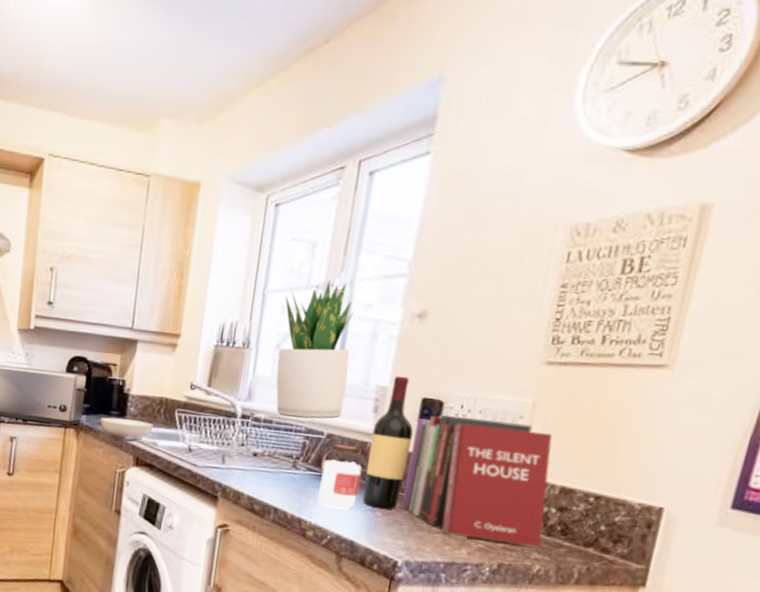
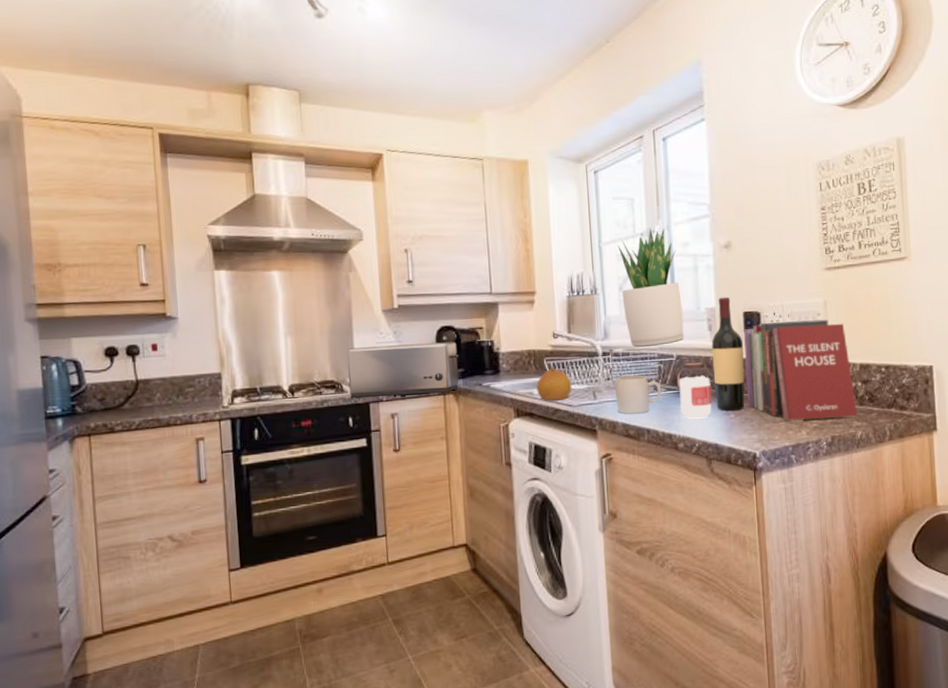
bowl: present [99,417,154,443] -> none [476,375,527,398]
fruit: none [161,421,201,459] -> present [536,368,572,402]
mug: none [245,444,301,490] -> present [615,375,661,415]

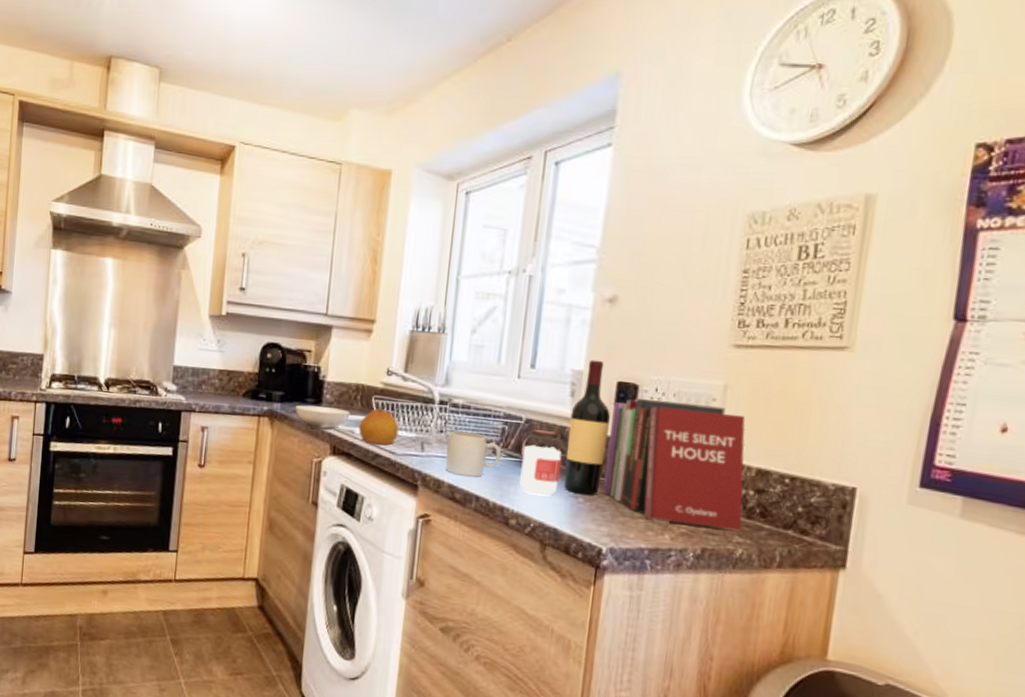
toaster: present [346,341,459,399] -> none [163,350,281,416]
bowl: none [476,375,527,398] -> present [295,405,350,431]
planter: present [618,228,684,347] -> none [472,266,548,404]

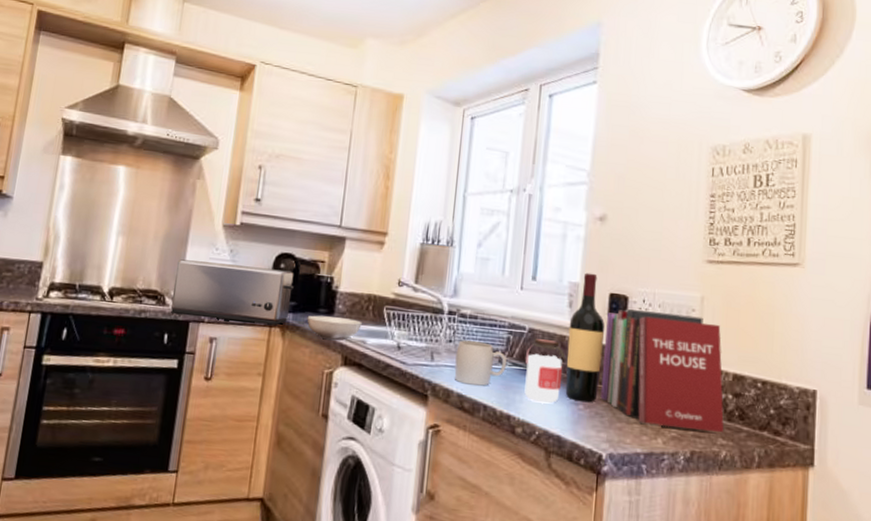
toaster: none [163,350,281,416] -> present [170,259,294,326]
fruit: present [359,408,399,447] -> none [370,318,410,357]

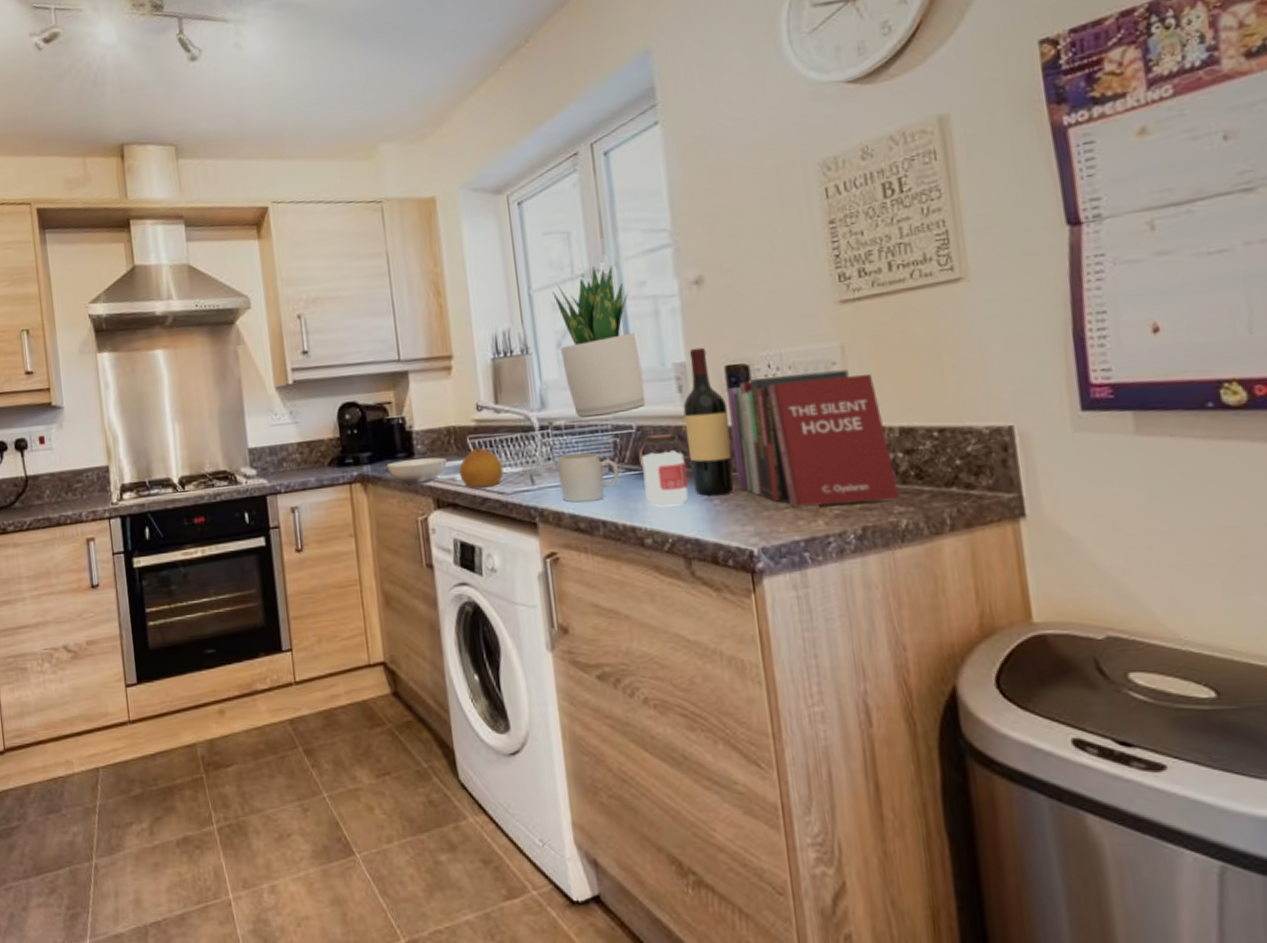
toaster: present [170,259,294,326] -> none [238,420,366,492]
fruit: none [370,318,410,357] -> present [459,447,504,490]
planter: none [479,185,546,314] -> present [552,265,646,418]

